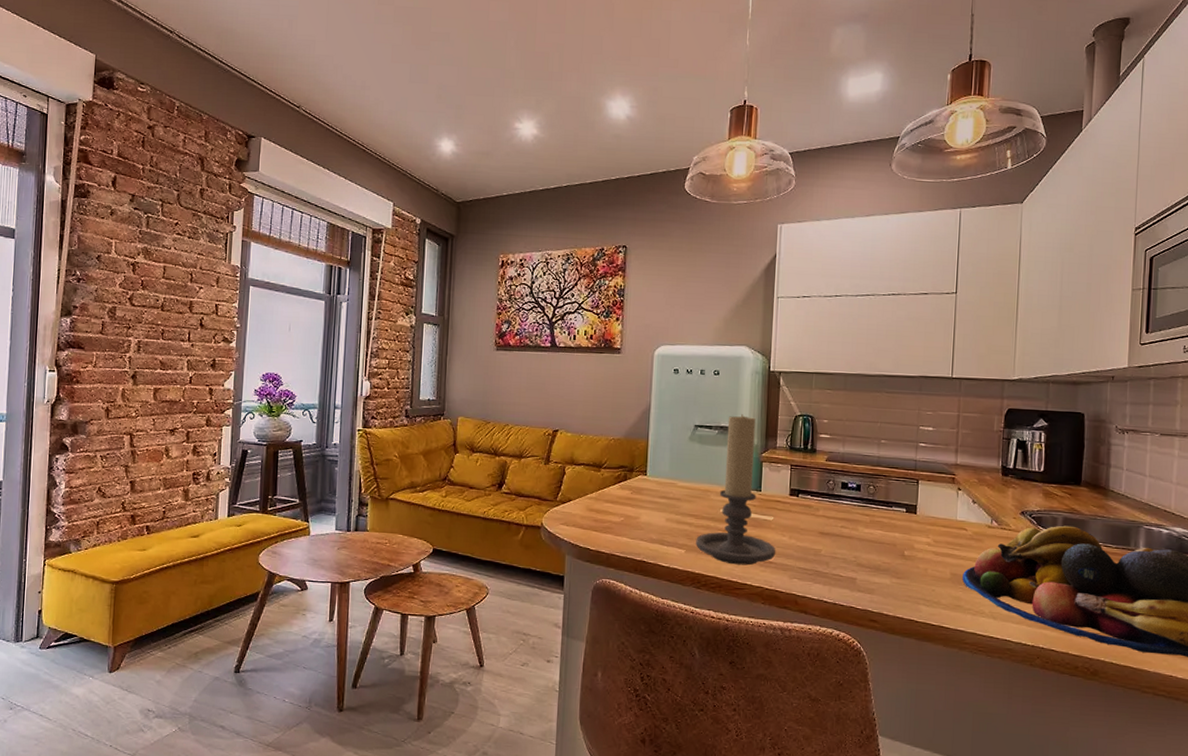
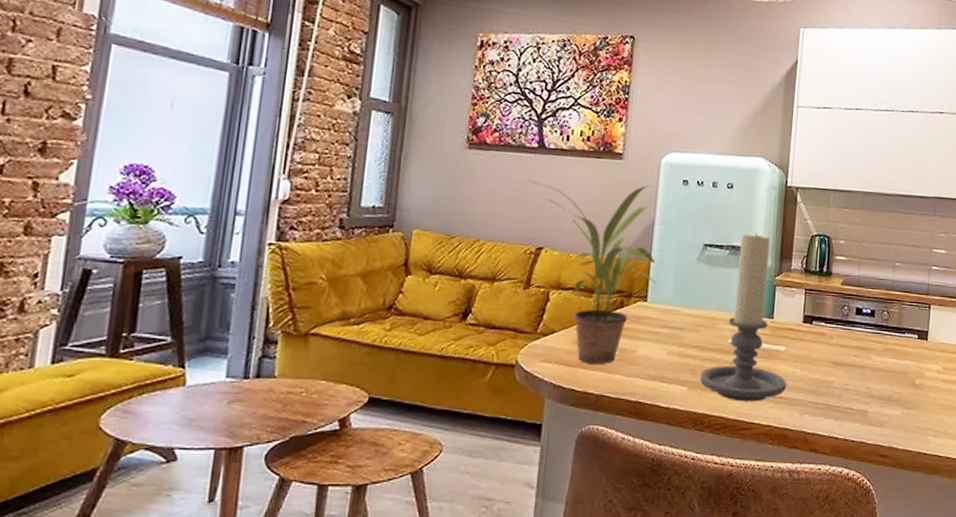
potted plant: none [543,373,661,528] -> present [527,179,666,364]

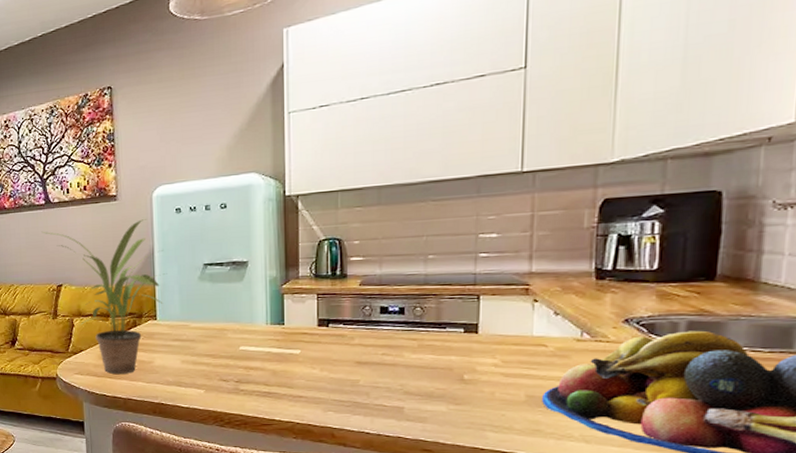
candle holder: present [700,233,787,402] -> none [215,246,306,401]

